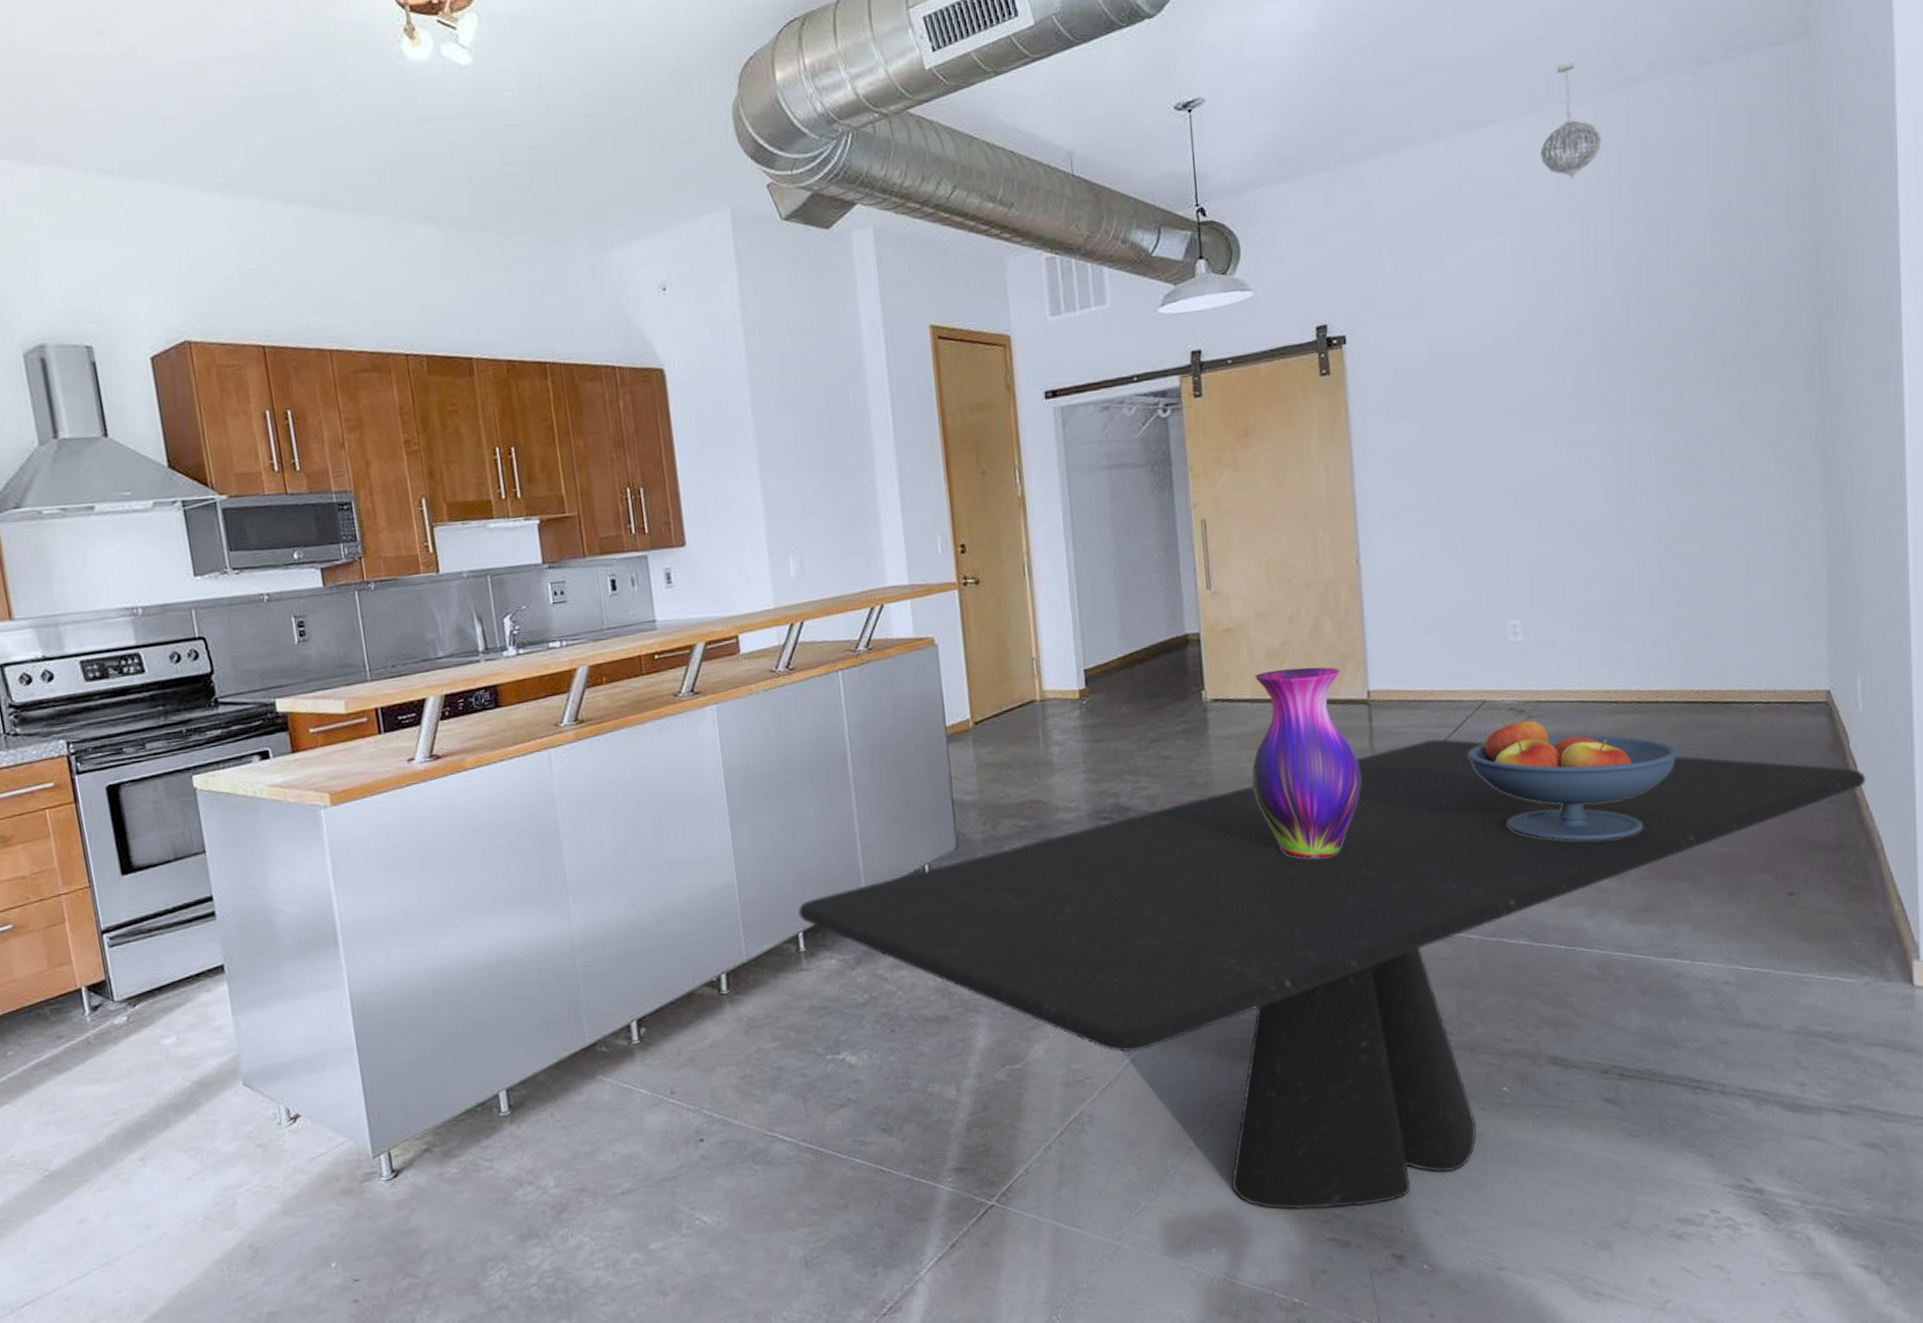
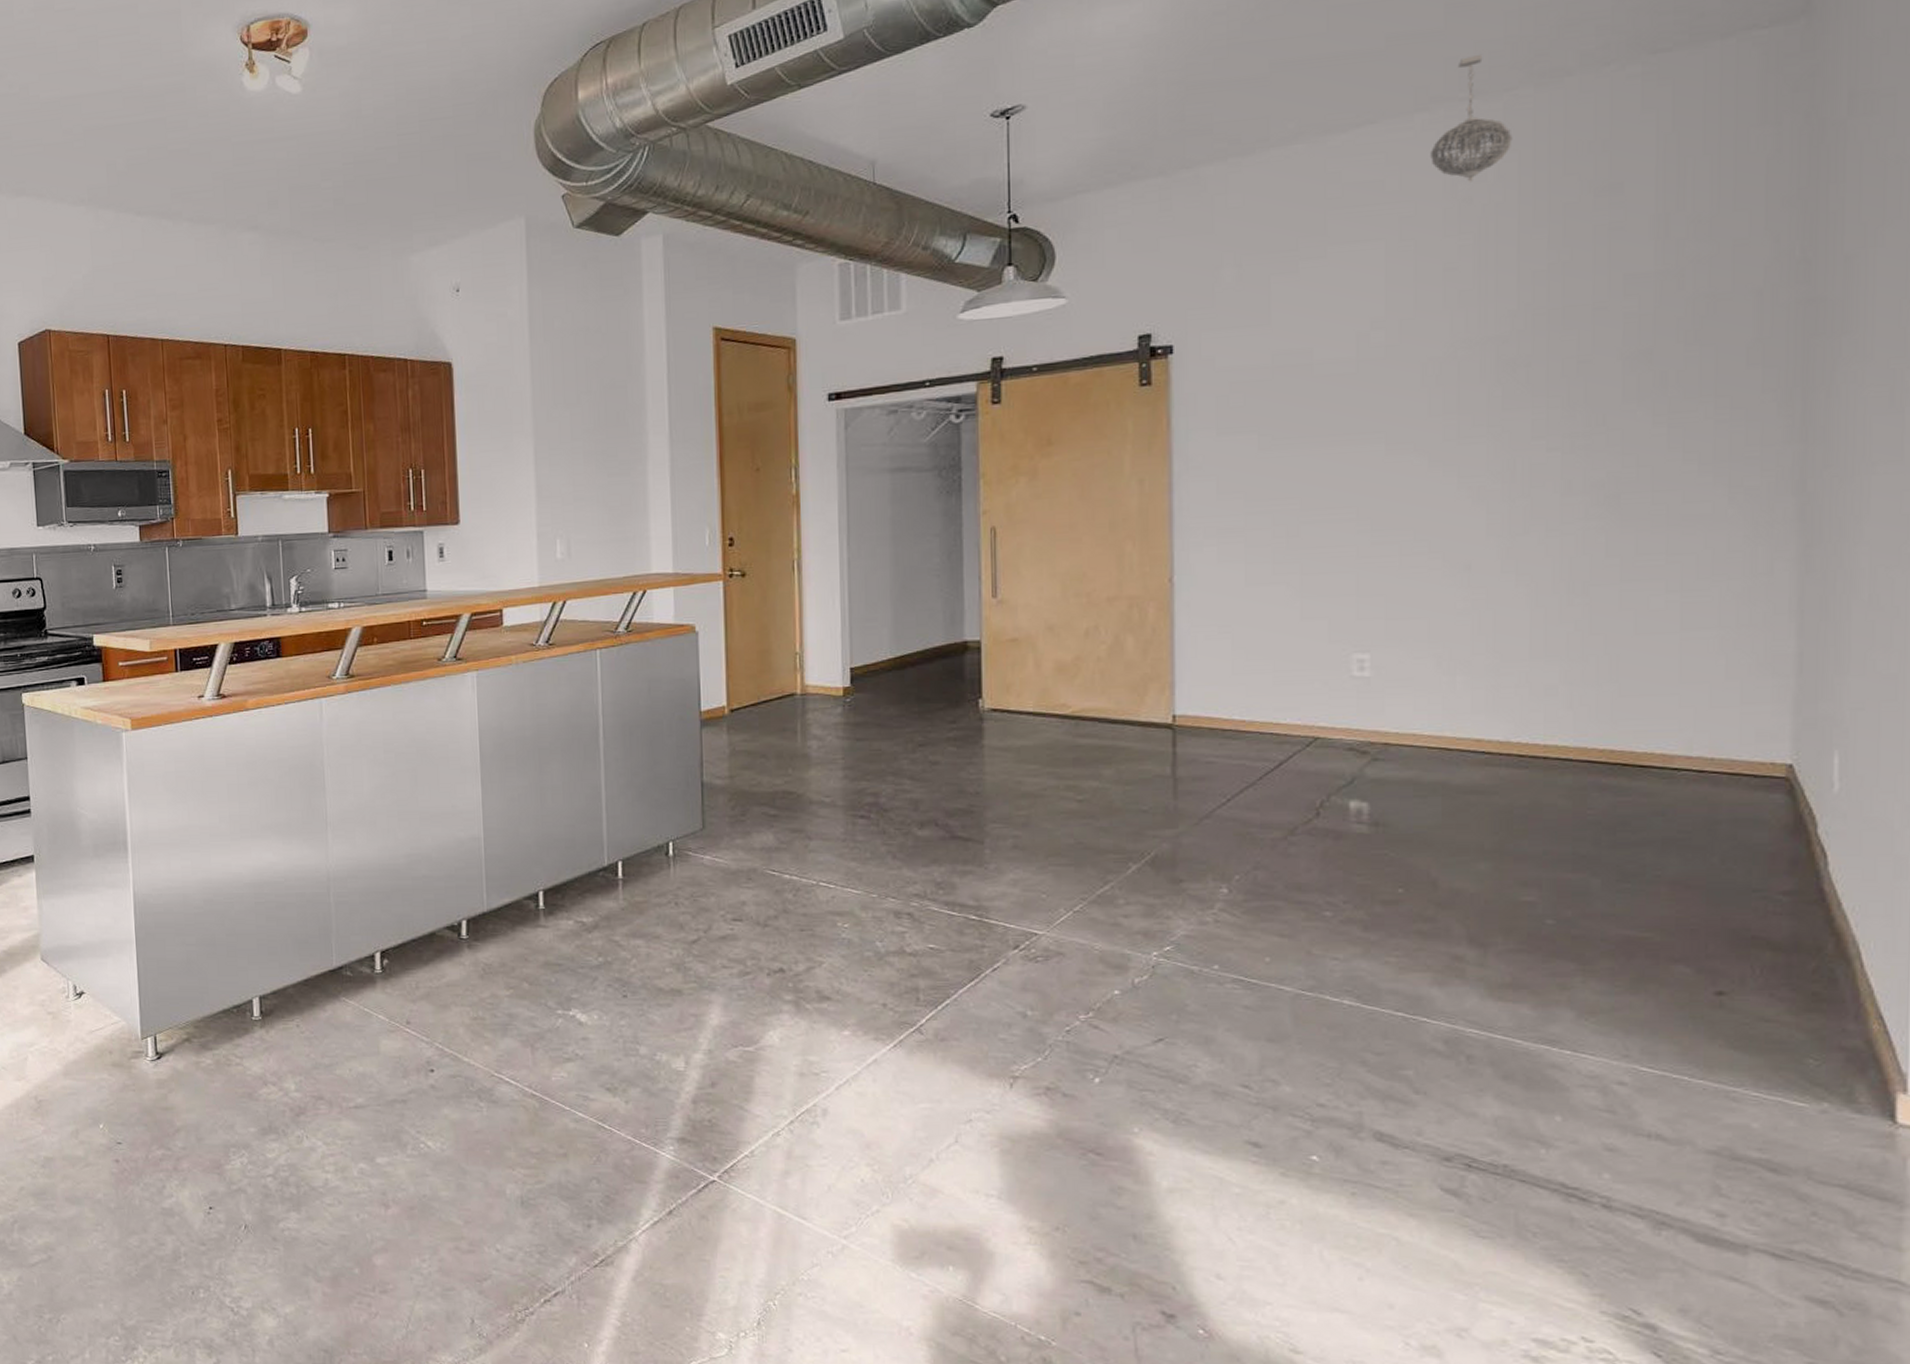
dining table: present [798,739,1866,1210] -> none [540,773,1840,1255]
vase: present [1252,667,1361,859] -> none [1029,685,1159,883]
fruit bowl: present [1468,719,1678,841] -> none [1292,759,1570,904]

